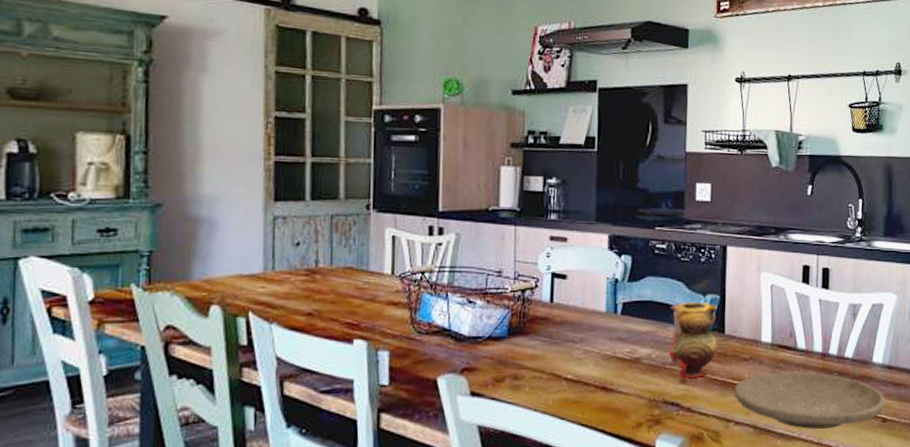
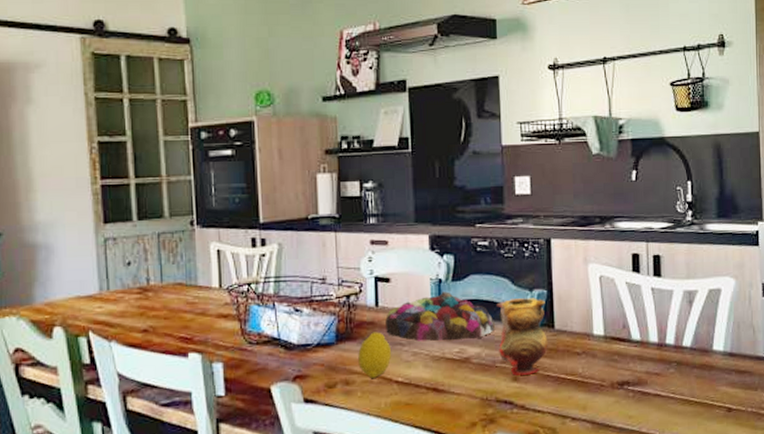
fruit: none [529,328,564,374] -> present [358,332,392,378]
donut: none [559,291,667,341] -> present [385,291,495,342]
plate: present [734,372,886,429] -> none [568,363,730,422]

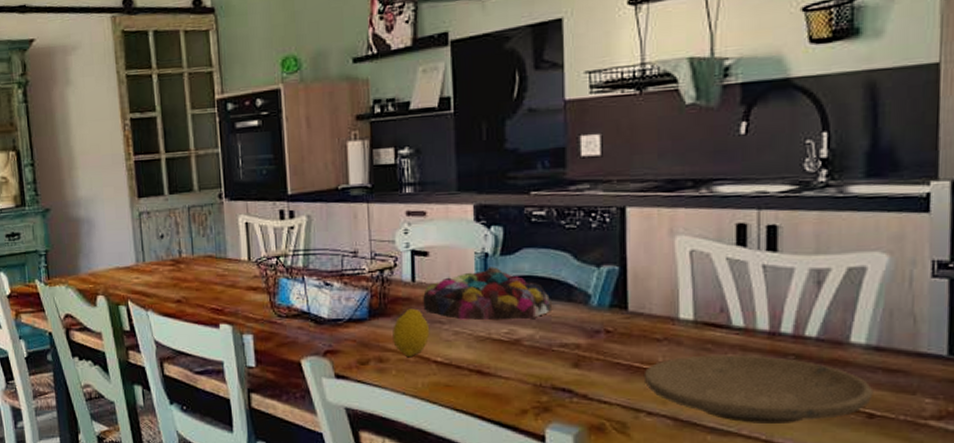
teapot: present [495,298,548,375] -> none [553,275,618,361]
plate: none [568,363,730,422] -> present [643,354,874,423]

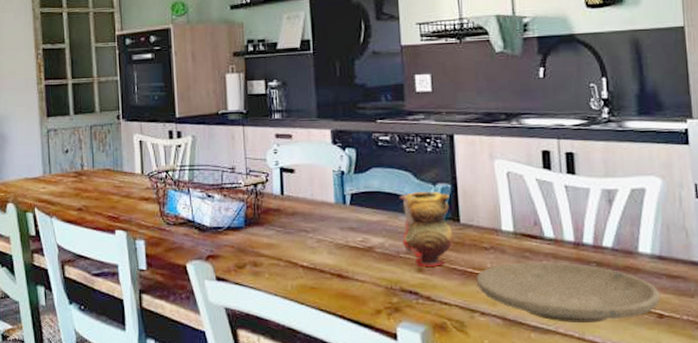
fruit: present [393,308,430,356] -> none [265,218,297,261]
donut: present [423,267,552,321] -> none [291,183,398,230]
teapot: none [553,275,618,361] -> present [398,192,453,267]

